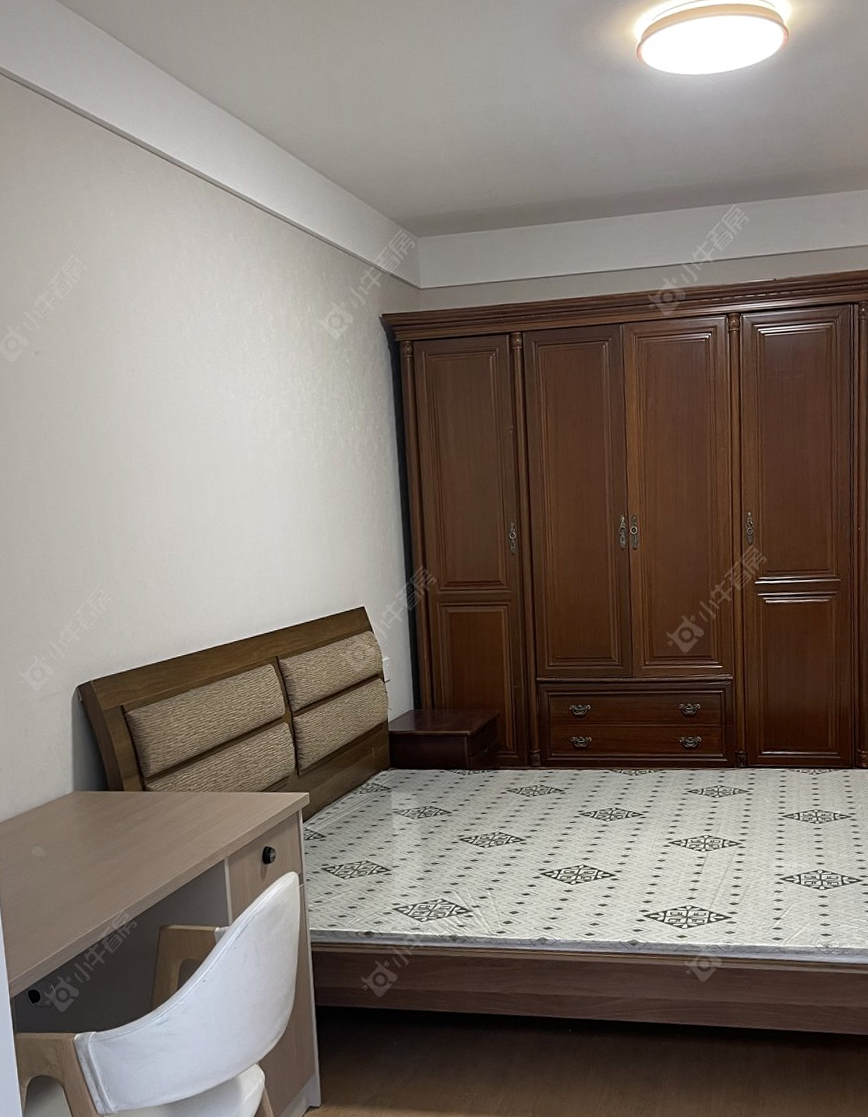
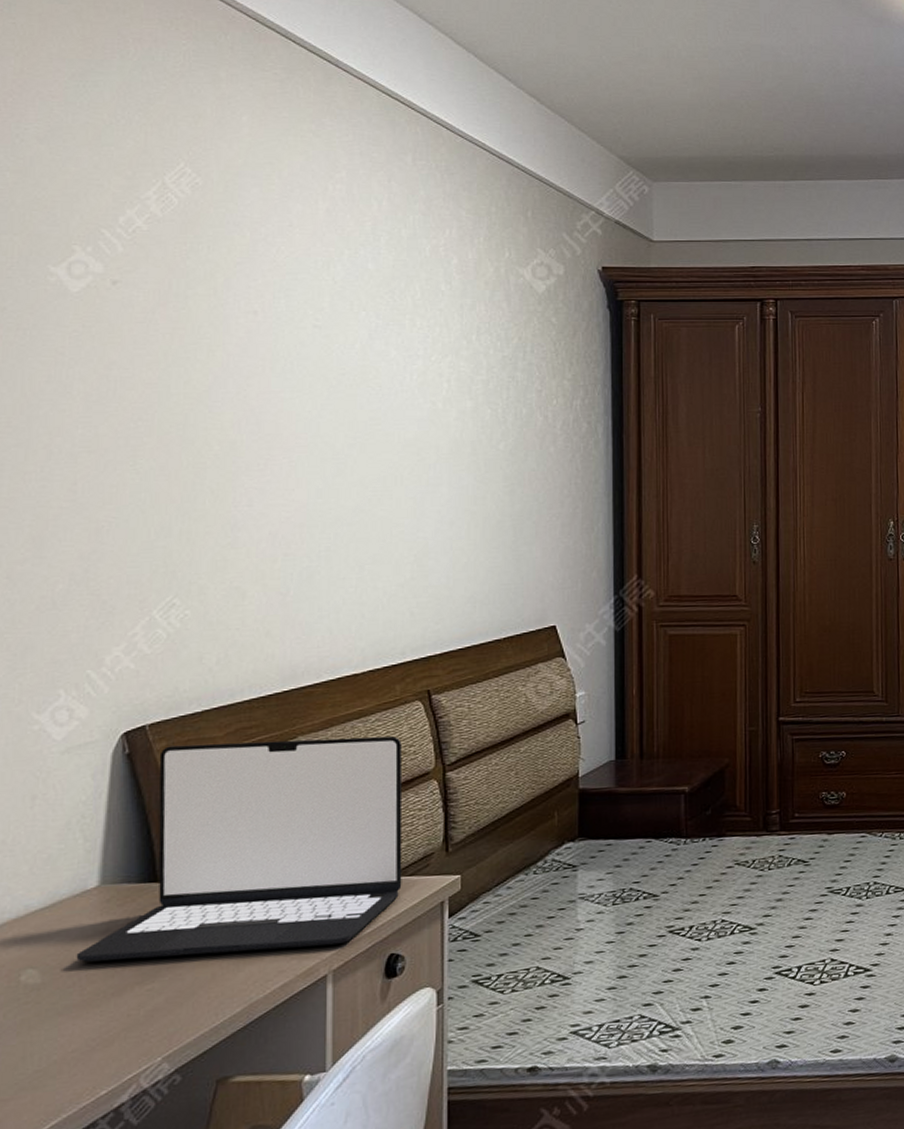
laptop: none [64,690,269,844] -> present [76,736,403,963]

